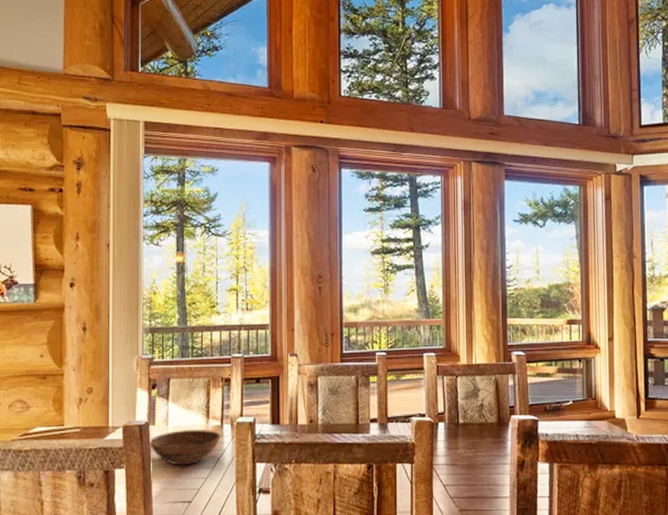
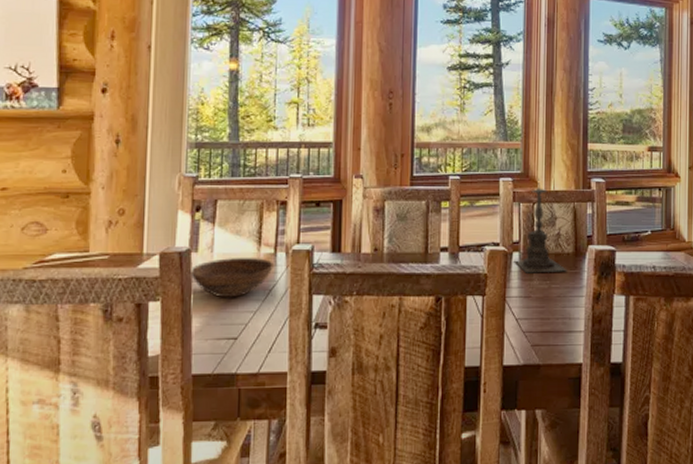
candle holder: none [440,353,491,442] -> present [514,178,567,273]

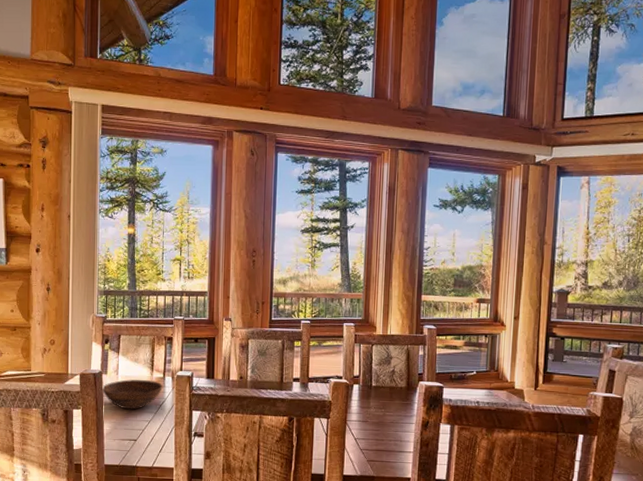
candle holder: present [514,178,567,273] -> none [354,324,400,403]

